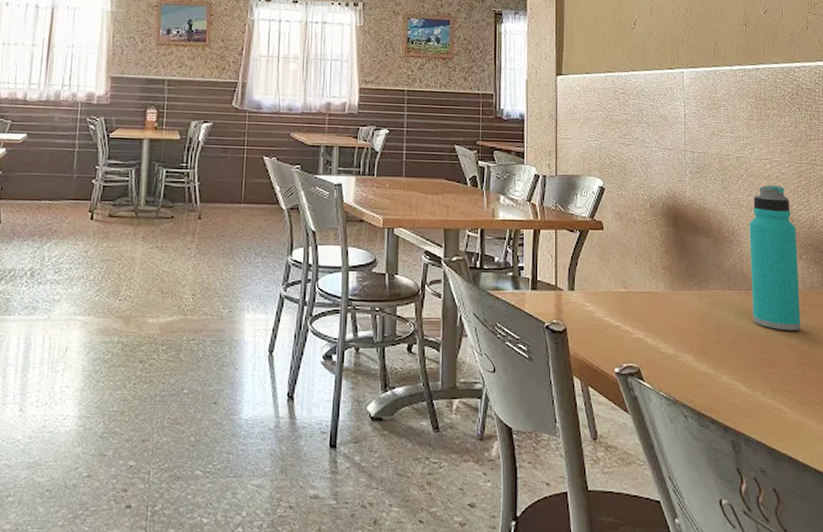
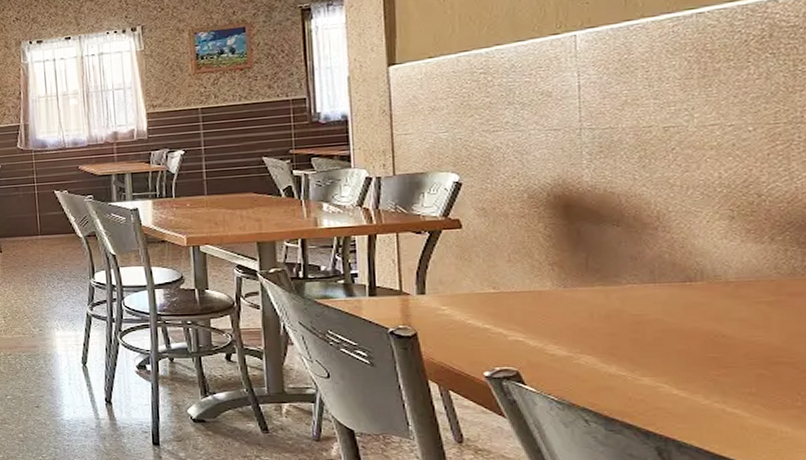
water bottle: present [749,185,801,331] -> none [685,155,771,326]

